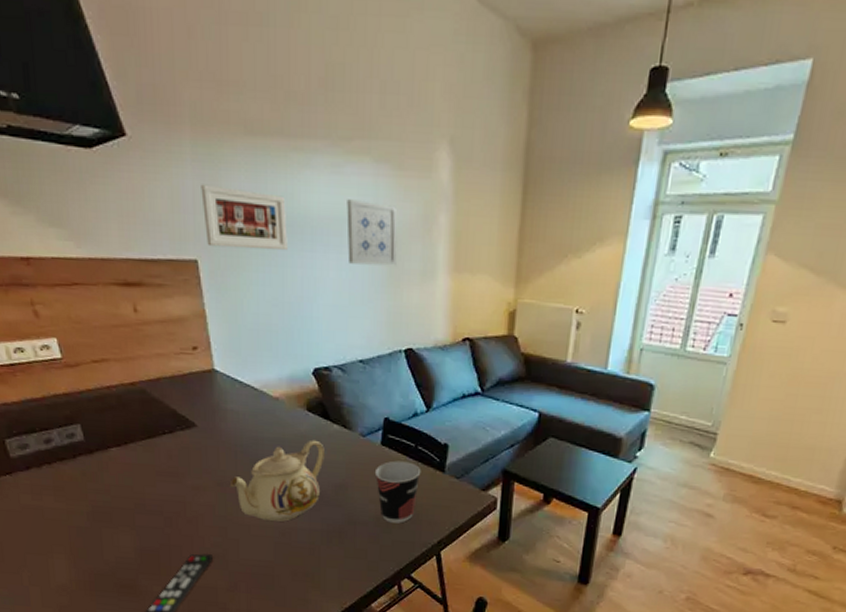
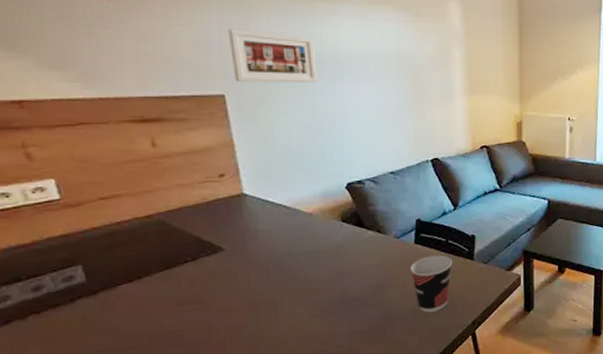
teapot: present [229,440,325,522] -> none [261,247,361,332]
wall art: present [346,199,398,266] -> none [372,40,419,92]

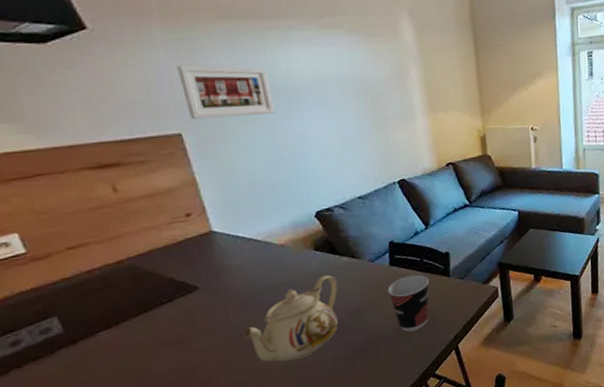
teapot: none [261,247,361,332] -> present [242,275,338,362]

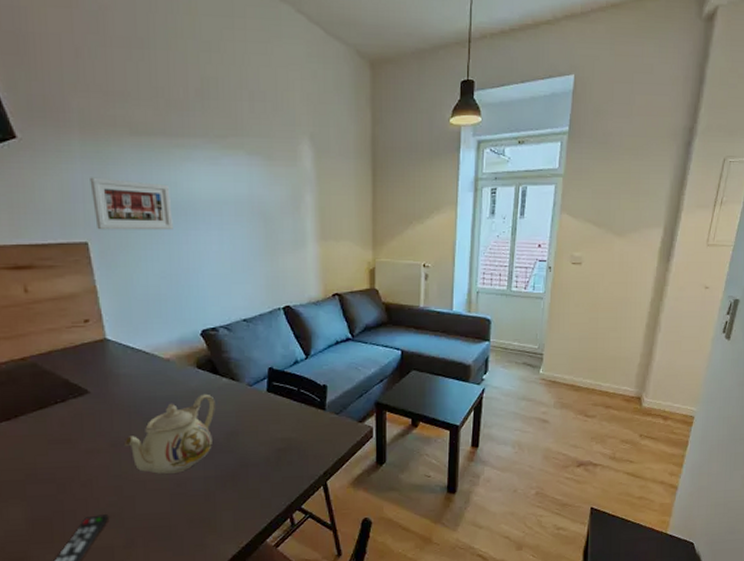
cup: present [387,274,430,332] -> none [262,404,305,461]

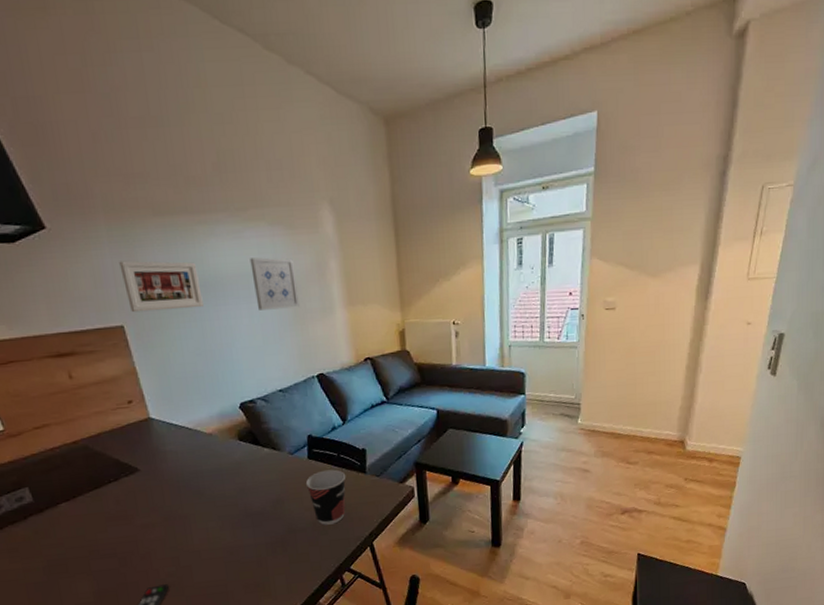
teapot: present [123,394,215,474] -> none [176,464,260,544]
wall art: none [225,185,271,238] -> present [250,257,300,310]
cup: none [262,404,305,461] -> present [305,469,346,525]

